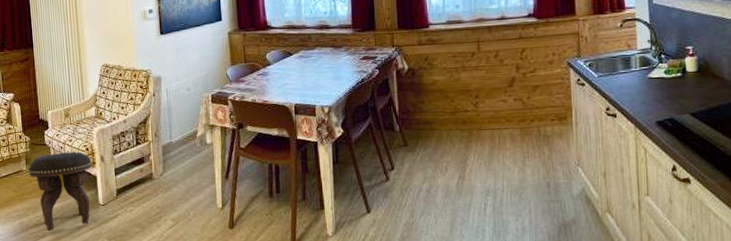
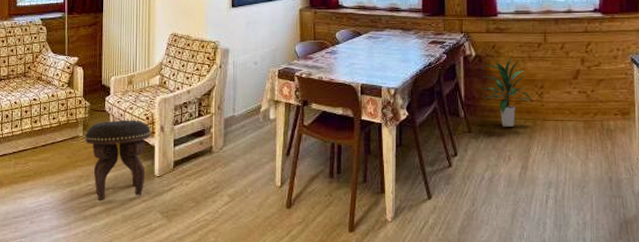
indoor plant: none [416,68,468,139] -> present [482,57,532,127]

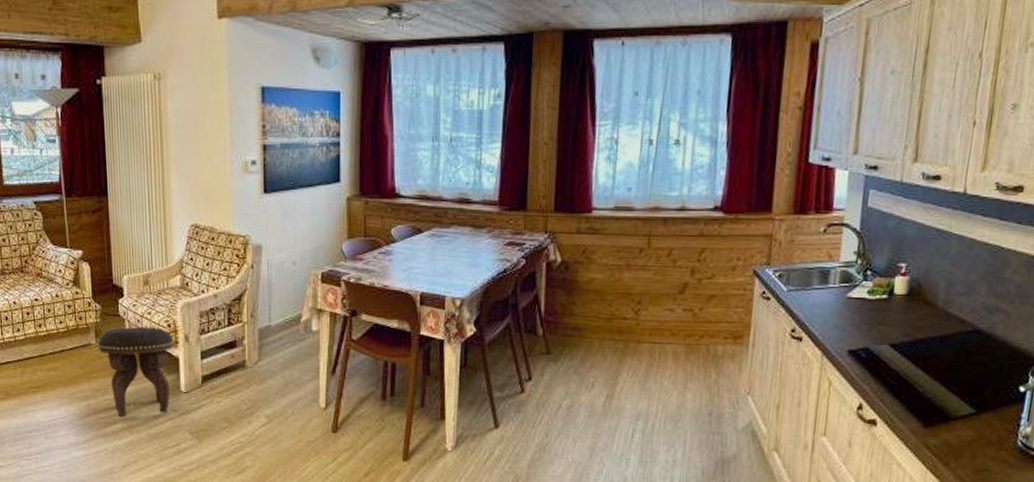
indoor plant: present [482,57,532,127] -> none [566,264,626,349]

